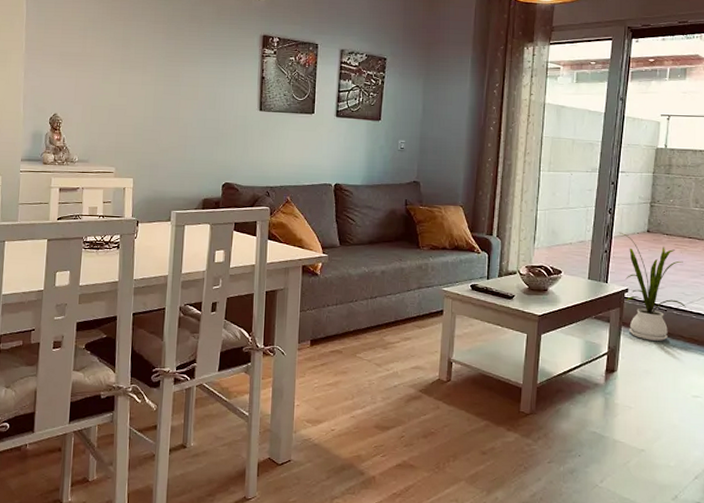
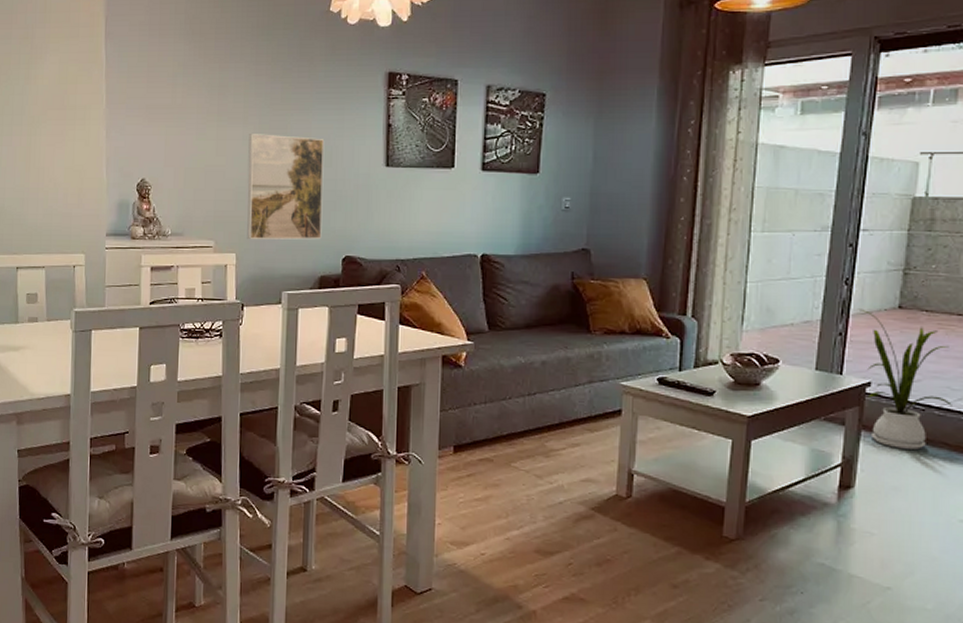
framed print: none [143,80,210,169] -> present [247,134,325,240]

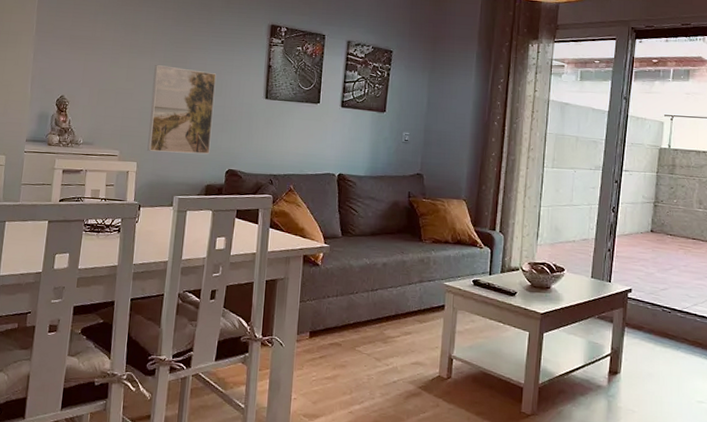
house plant: present [858,308,952,449] -> none [622,231,690,344]

